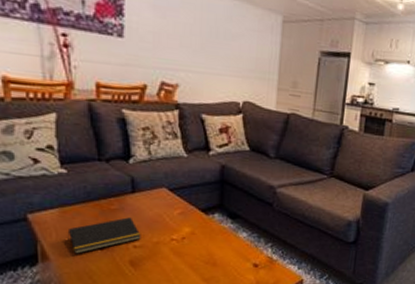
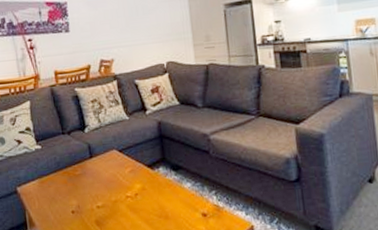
notepad: present [67,217,141,254] -> none [46,180,102,219]

